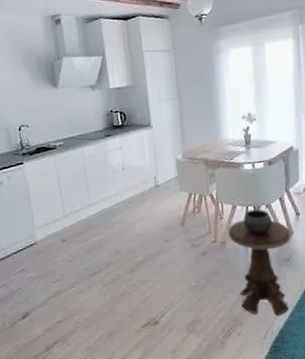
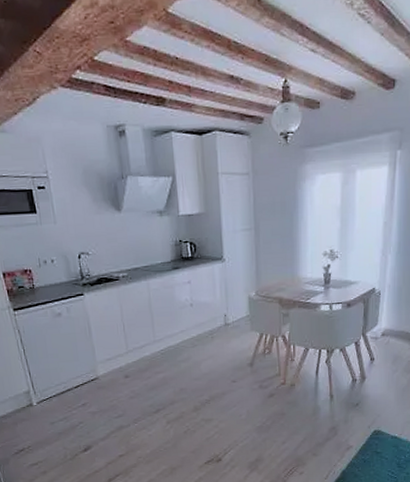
side table: present [228,209,291,316] -> none [298,352,363,458]

